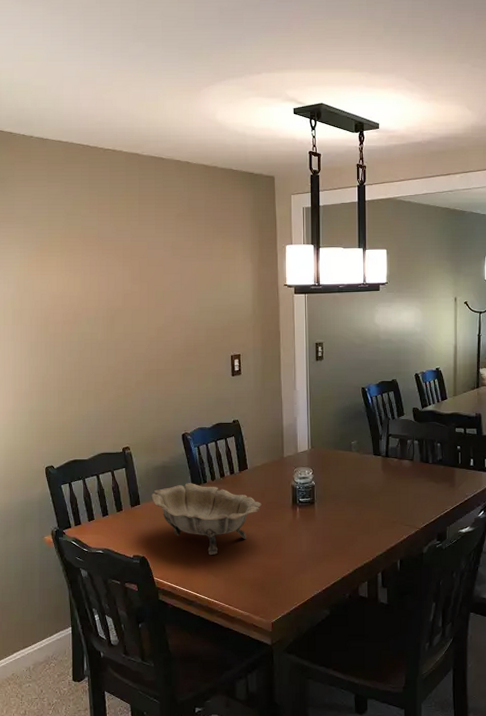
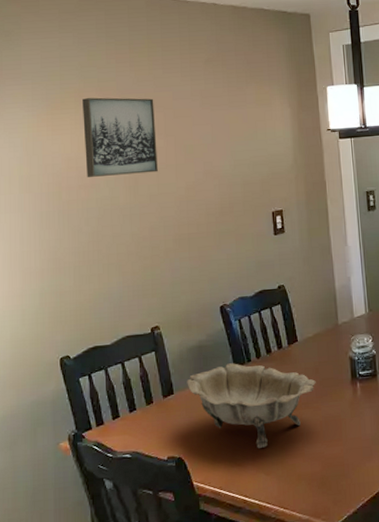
wall art: none [68,243,132,314] -> present [82,97,158,177]

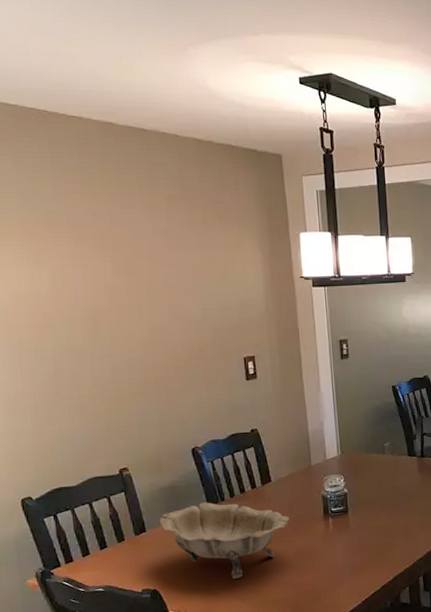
wall art: present [82,97,158,177] -> none [28,230,119,316]

